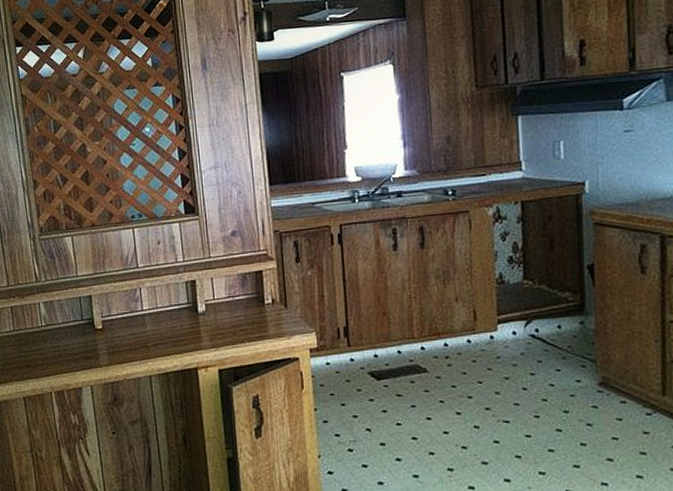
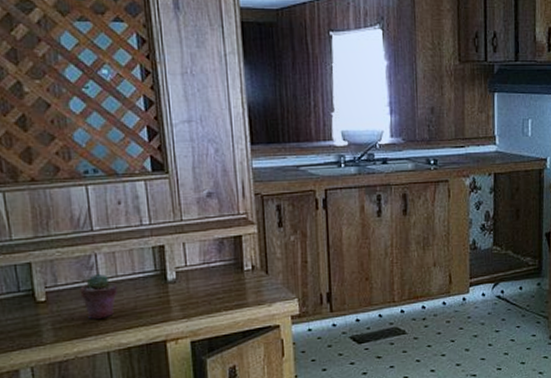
potted succulent: none [128,305,158,346] -> present [80,273,118,319]

